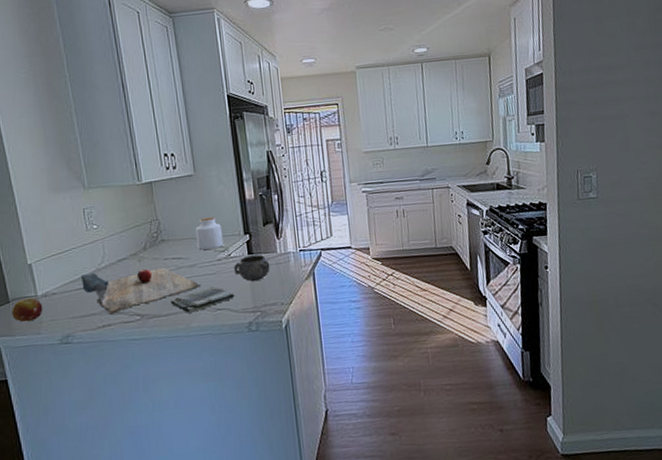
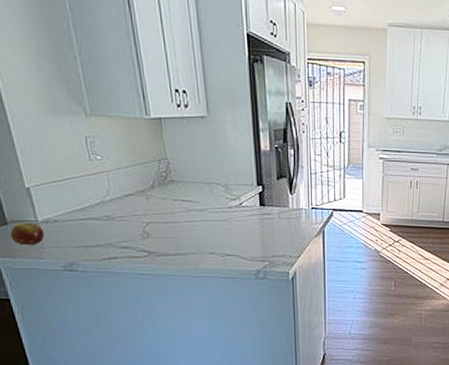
cutting board: present [81,267,202,315] -> none [85,204,211,248]
dish towel: present [171,287,235,313] -> none [179,233,244,255]
jar: present [195,217,224,251] -> none [206,163,236,197]
decorative bowl: present [233,254,270,282] -> none [244,207,281,233]

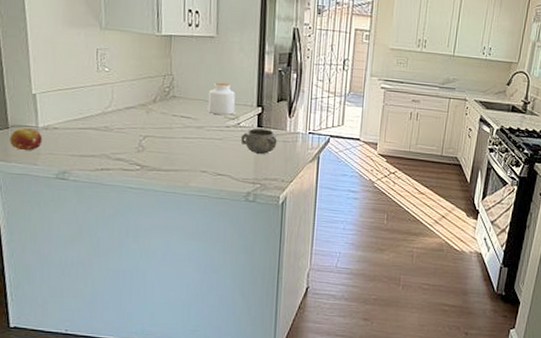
jar: none [206,163,236,197] -> present [207,82,236,116]
decorative bowl: none [244,207,281,233] -> present [240,128,278,155]

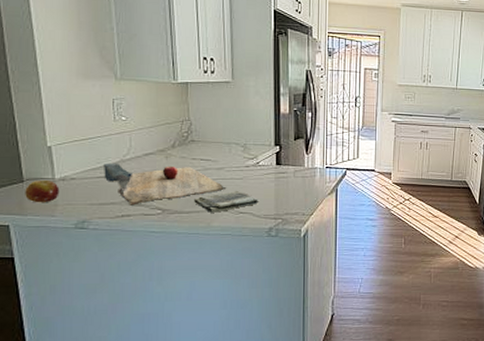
cutting board: none [85,114,206,159] -> present [104,162,227,205]
dish towel: none [173,151,237,173] -> present [194,191,258,213]
jar: present [207,82,236,116] -> none [226,125,254,156]
decorative bowl: present [240,128,278,155] -> none [260,166,296,191]

